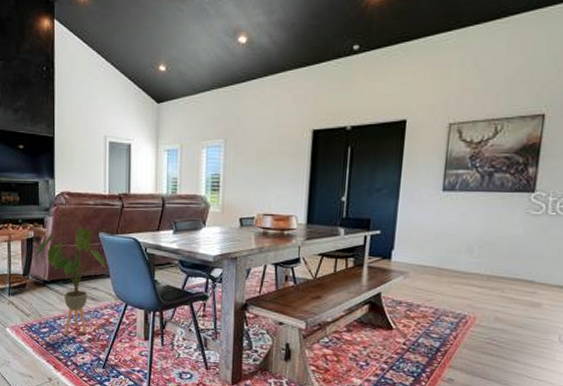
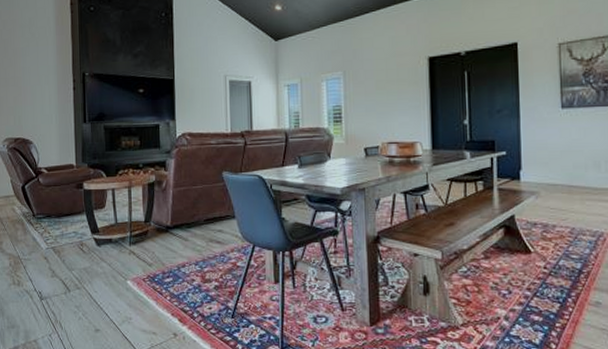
house plant: present [34,226,106,336] -> none [156,167,231,285]

